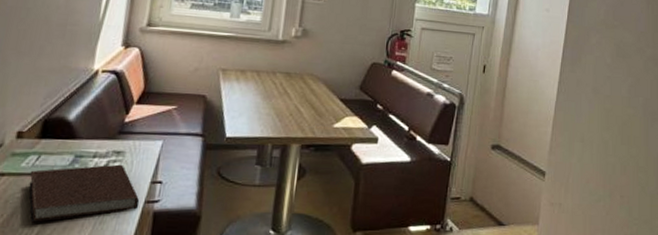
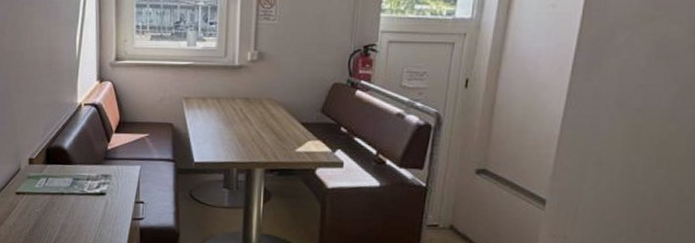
notebook: present [28,164,140,223] -> none [42,186,128,233]

